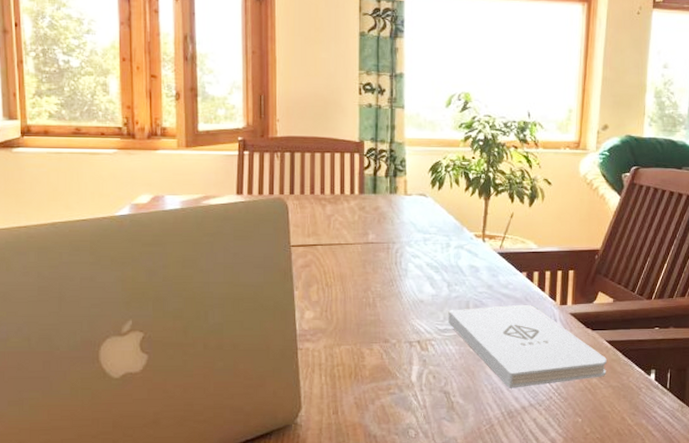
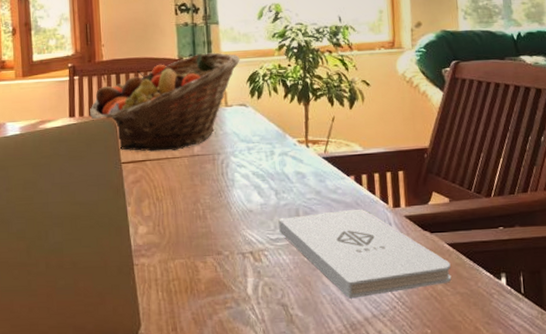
fruit basket: none [259,138,424,236] -> present [89,52,240,152]

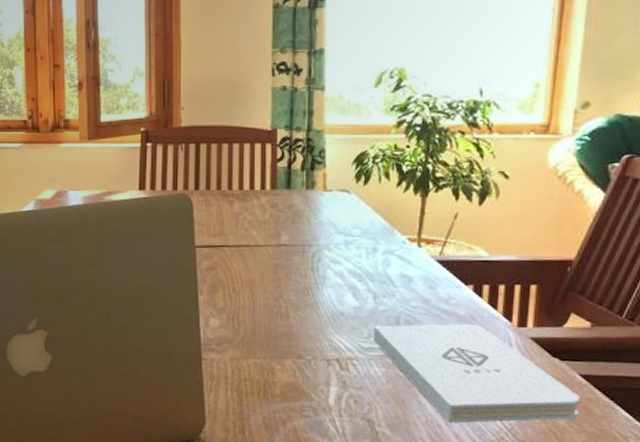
fruit basket: present [89,52,240,152] -> none [162,125,347,237]

